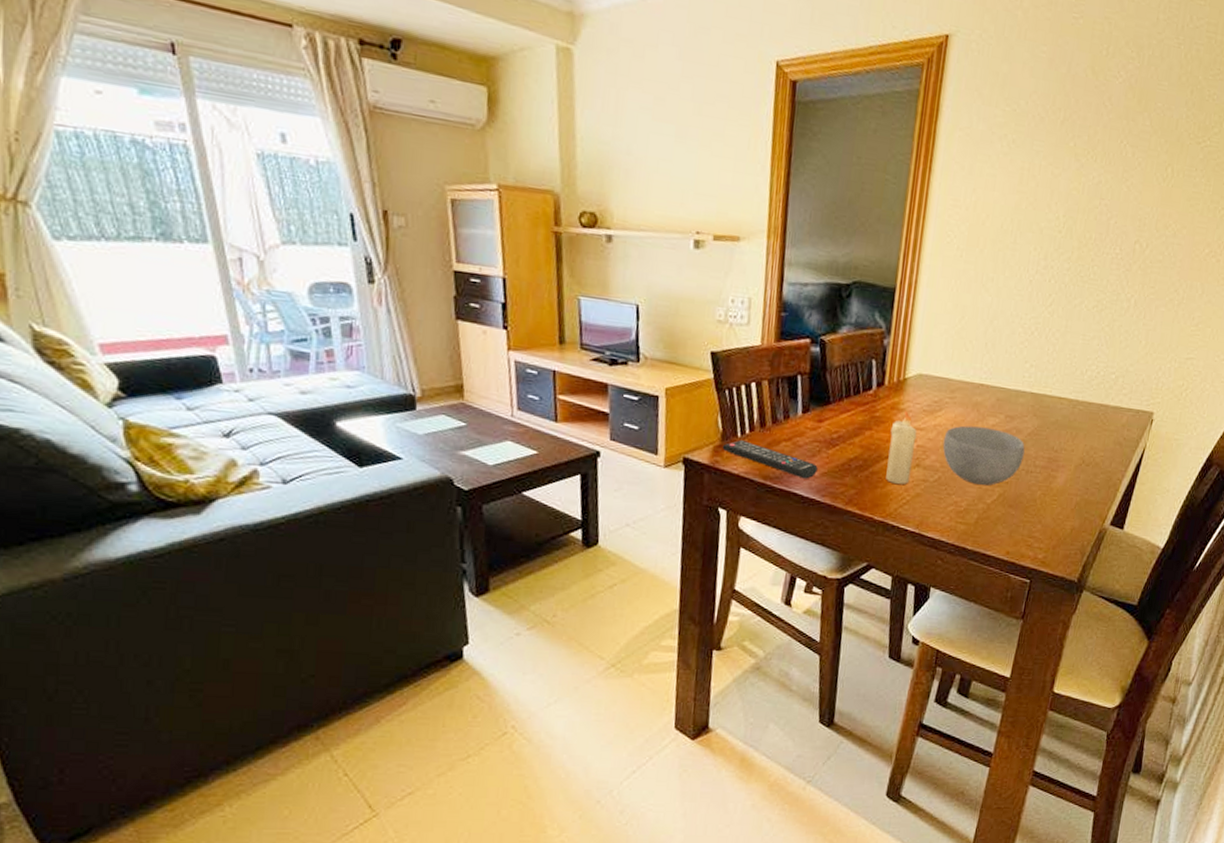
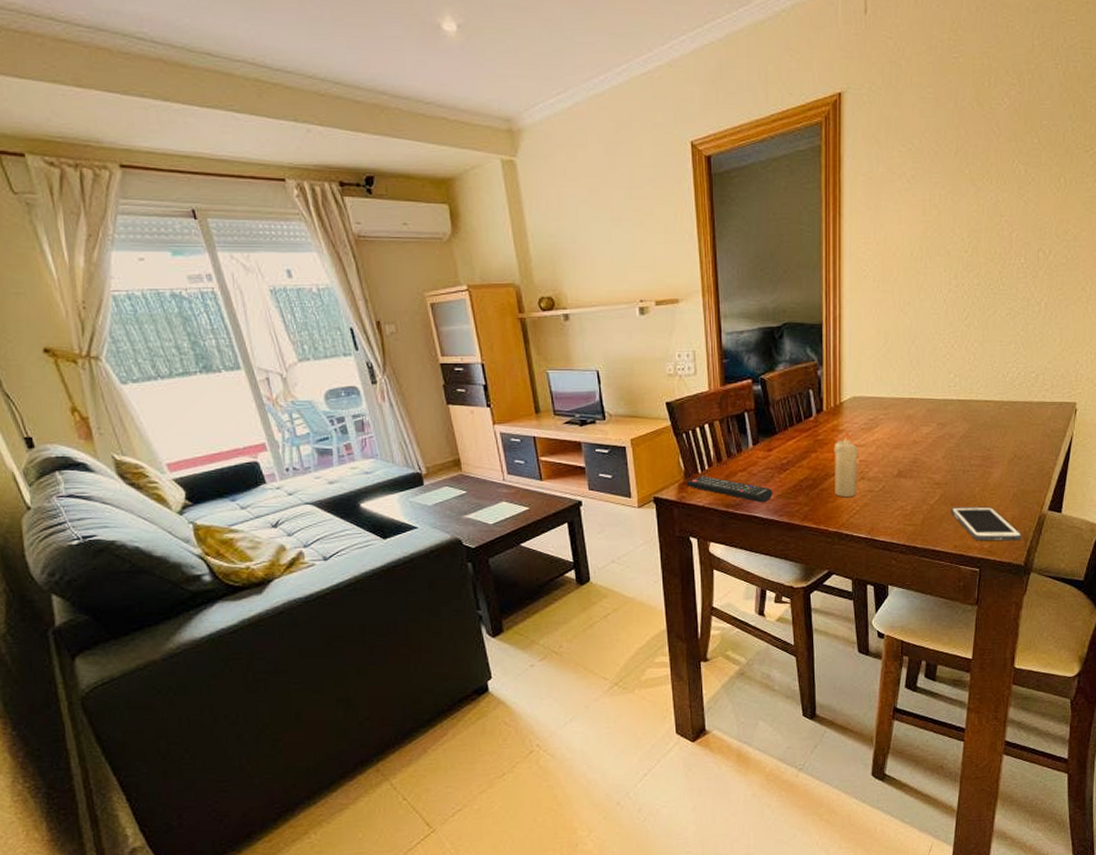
bowl: present [942,425,1025,486] -> none [883,437,959,488]
cell phone: none [1008,509,1080,554] -> present [951,506,1023,541]

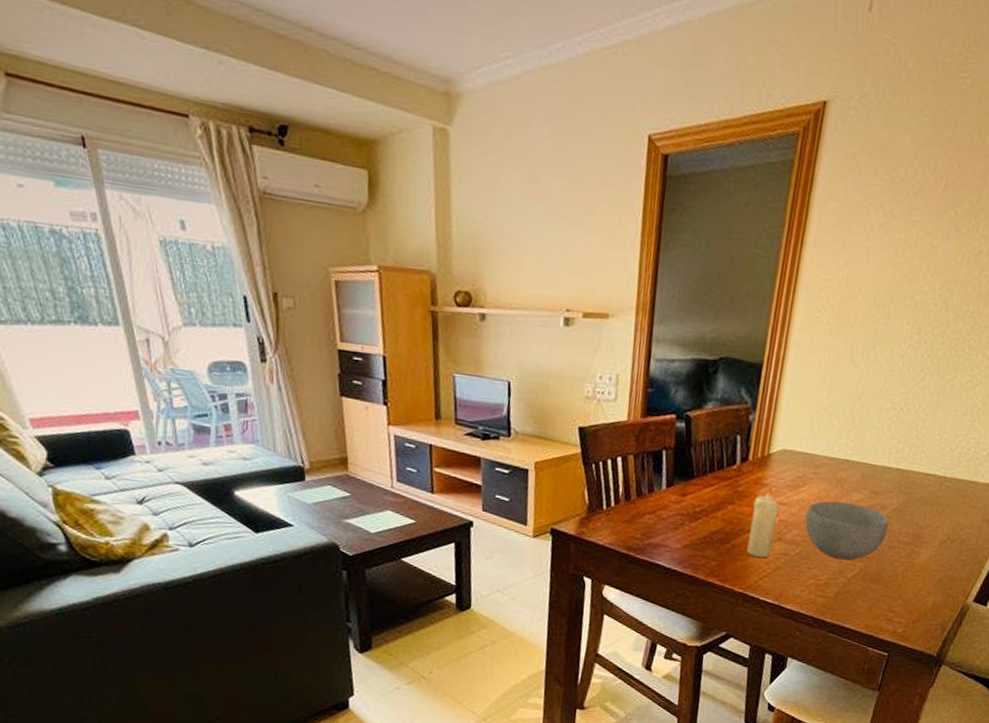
remote control: present [686,476,773,503] -> none [588,512,681,551]
bowl: none [883,437,959,488] -> present [805,501,889,560]
cell phone: present [951,506,1023,541] -> none [868,584,941,630]

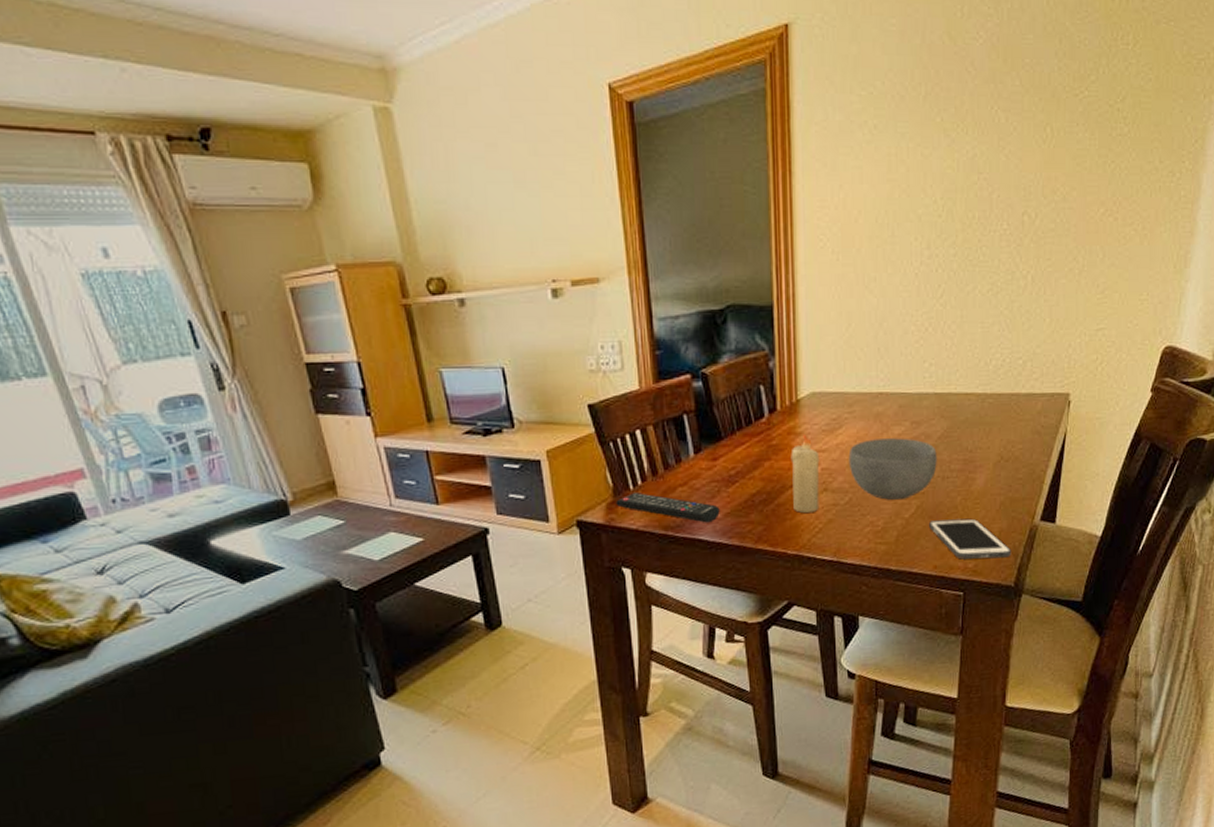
remote control: none [588,512,681,551] -> present [616,493,720,523]
cell phone: none [868,584,941,630] -> present [929,518,1012,560]

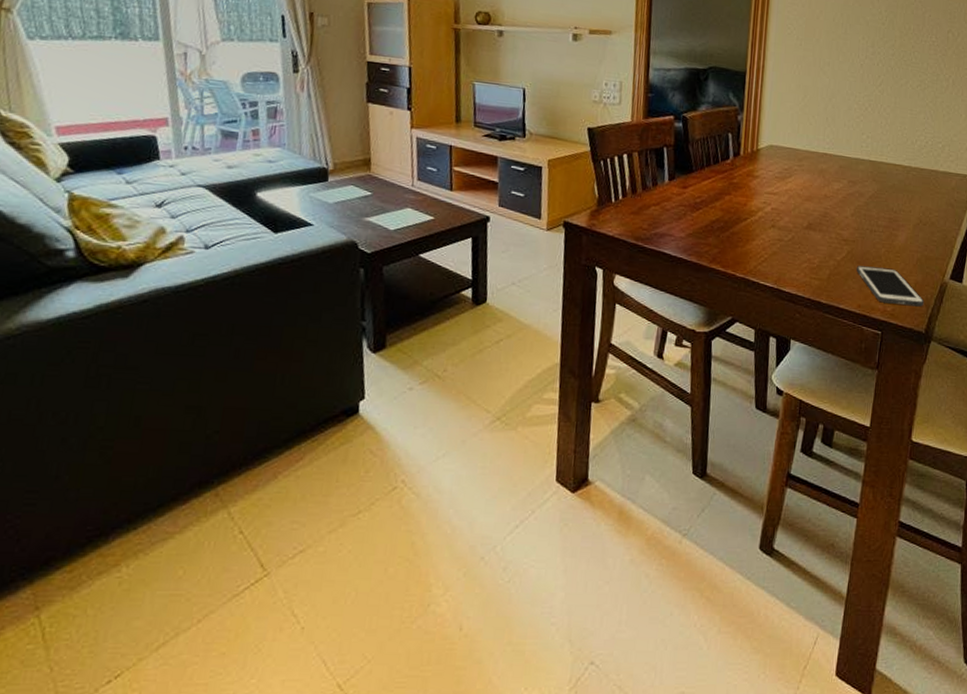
remote control: present [616,493,720,523] -> none [598,205,684,240]
candle: present [791,435,820,513] -> none [745,178,771,244]
bowl: present [848,438,937,500] -> none [794,190,868,244]

